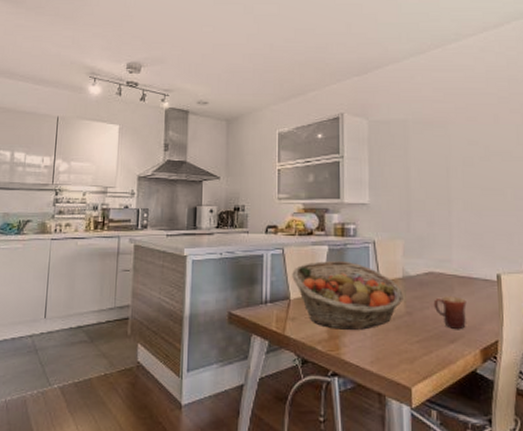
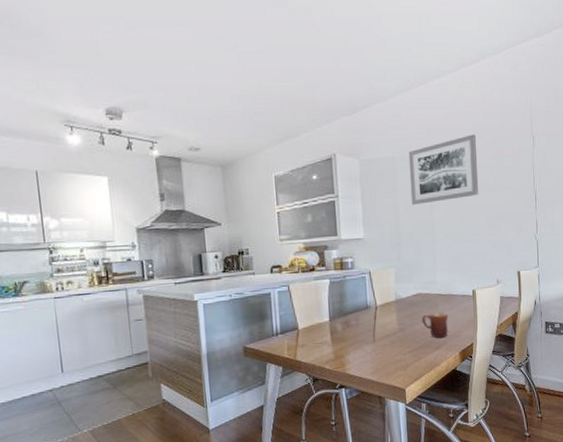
fruit basket: present [292,260,403,330] -> none [298,291,397,350]
wall art: none [422,99,504,171] -> present [408,134,479,205]

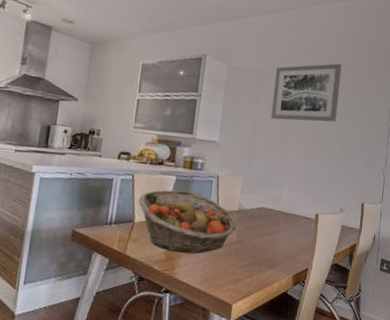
fruit basket: none [298,291,397,350] -> present [138,189,237,254]
mug: present [421,311,448,338] -> none [261,229,288,257]

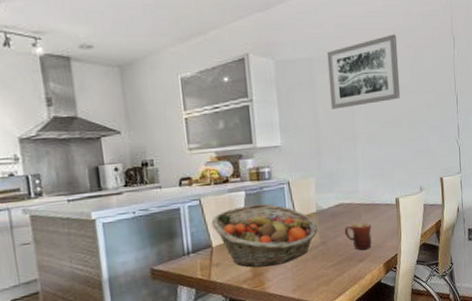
mug: none [261,229,288,257] -> present [344,222,372,250]

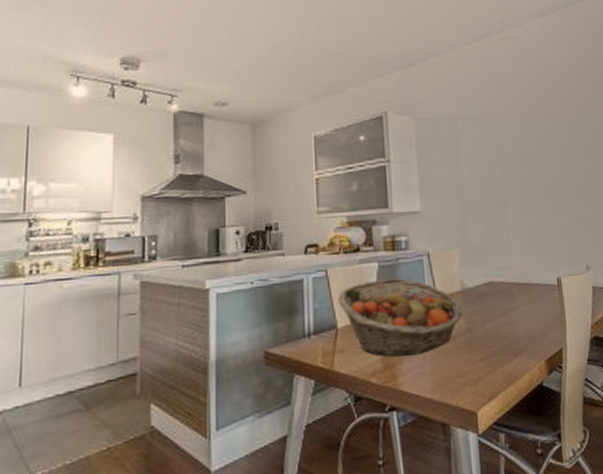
wall art: present [327,34,401,109] -> none [472,92,558,172]
mug: present [344,222,372,250] -> none [495,305,530,342]

